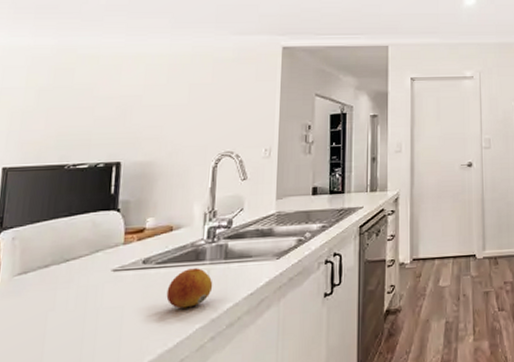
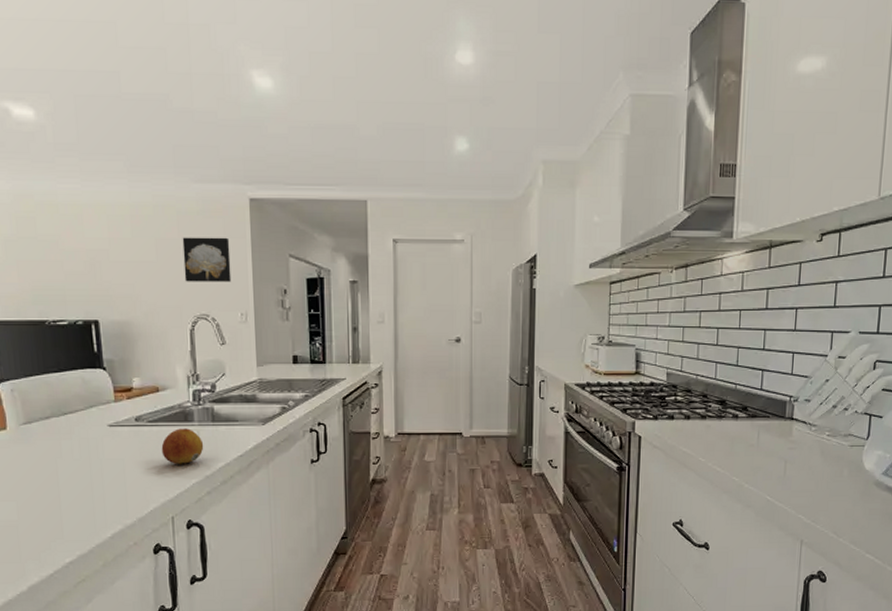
wall art: none [213,81,261,122] -> present [182,237,232,282]

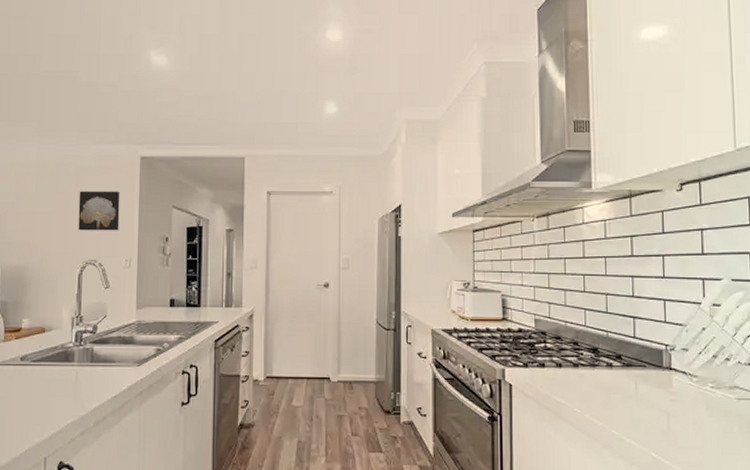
fruit: present [161,428,204,464] -> none [41,368,81,404]

